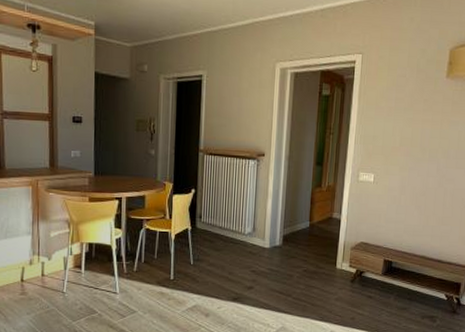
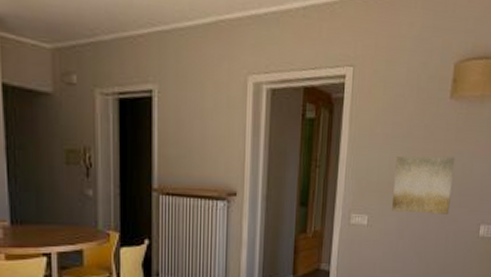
wall art: none [394,125,452,175] -> present [391,155,456,214]

